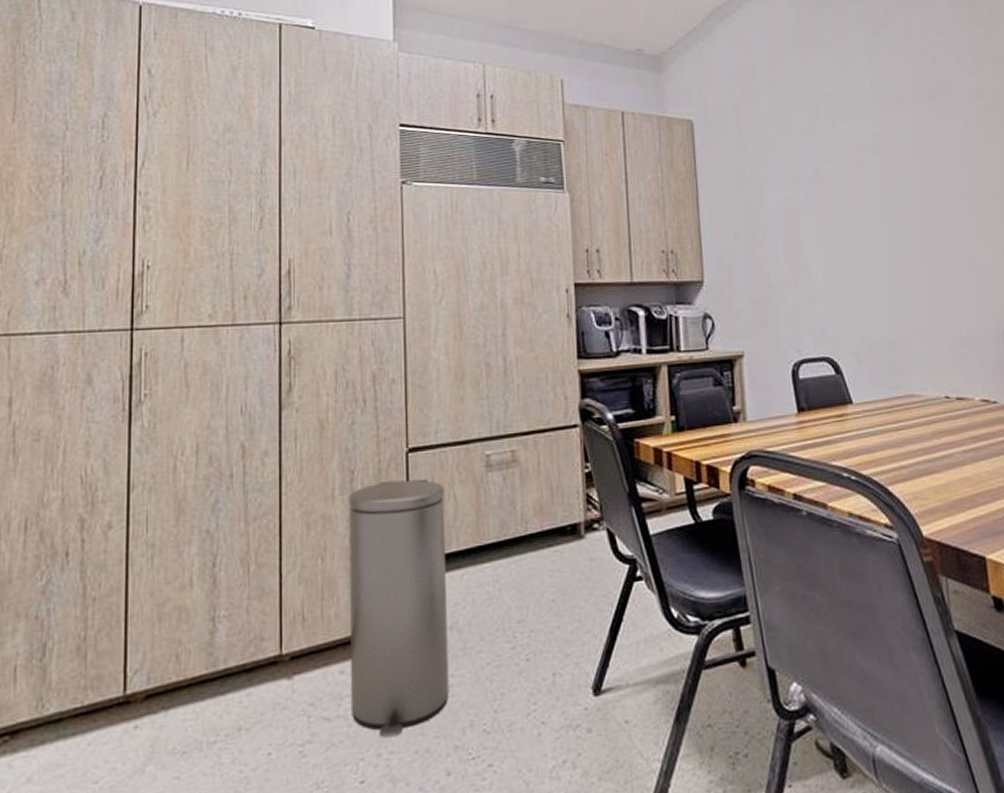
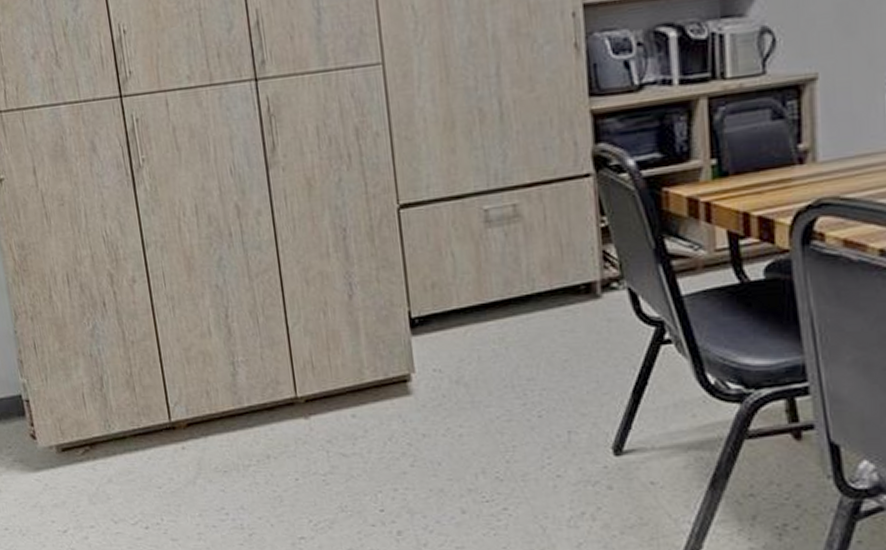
pedal bin: present [348,479,449,738] -> none [343,235,460,476]

